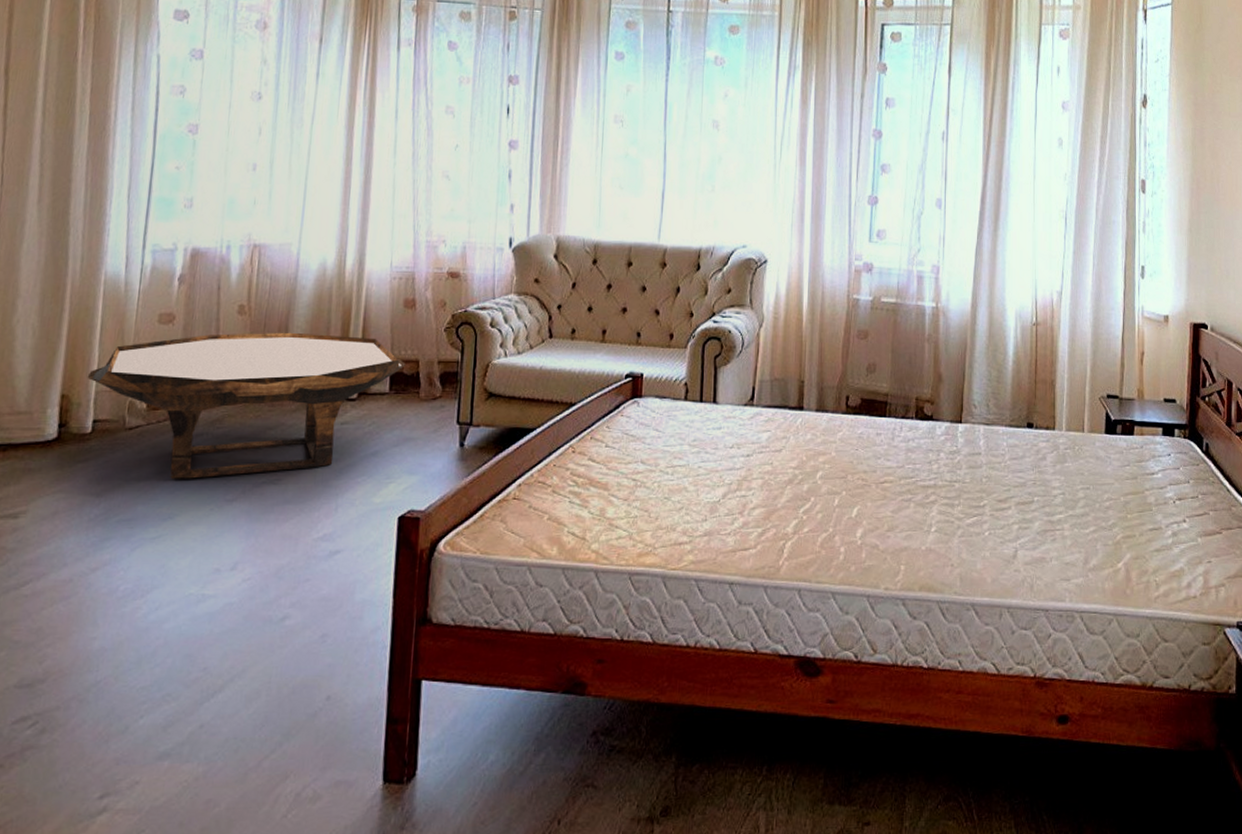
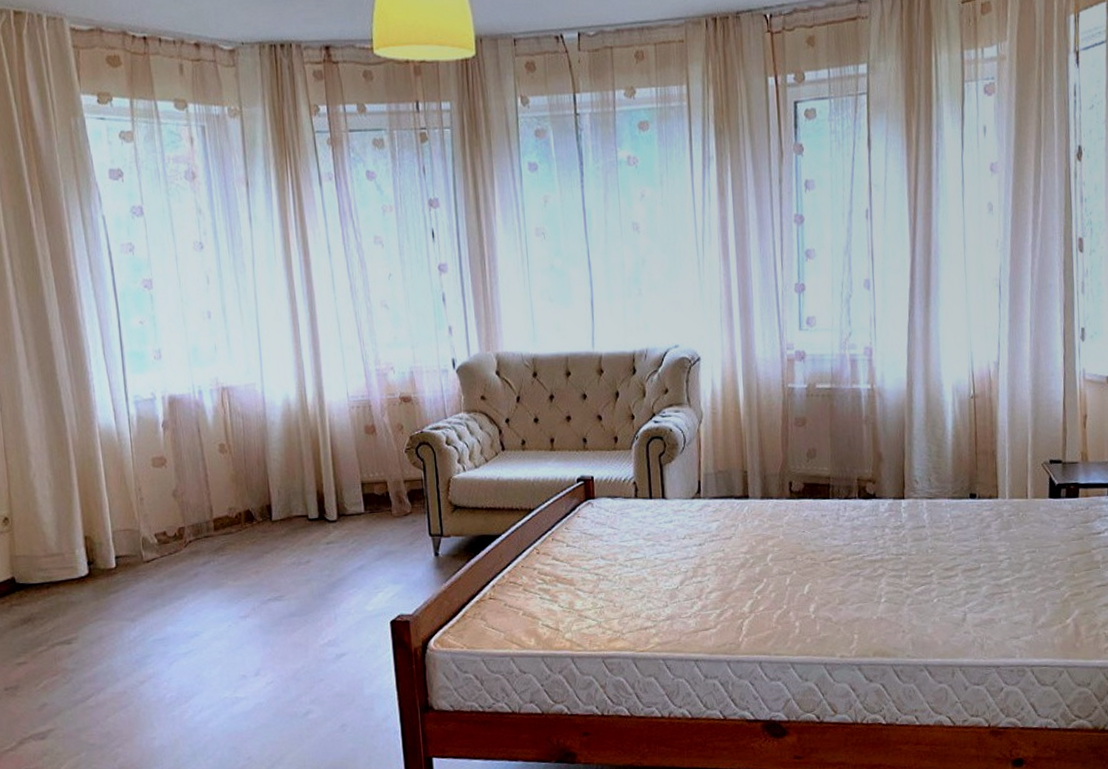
coffee table: present [87,332,406,479] -> none [102,464,375,602]

